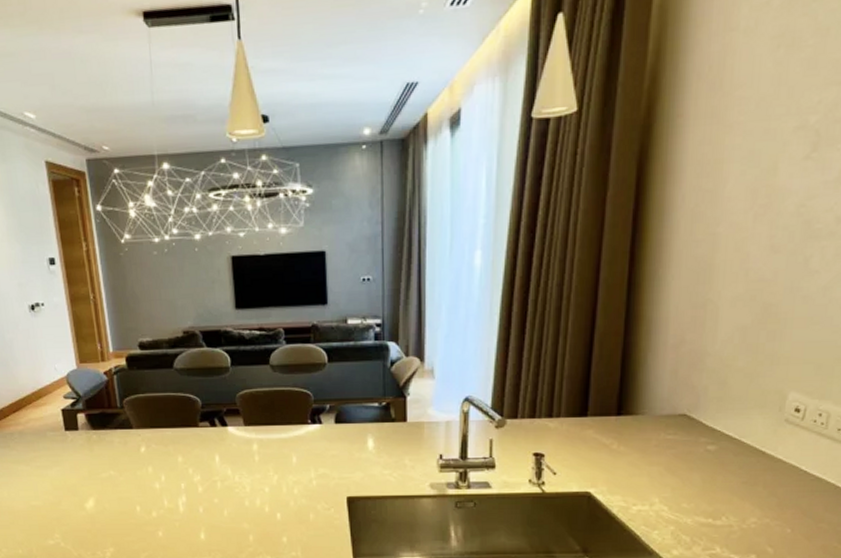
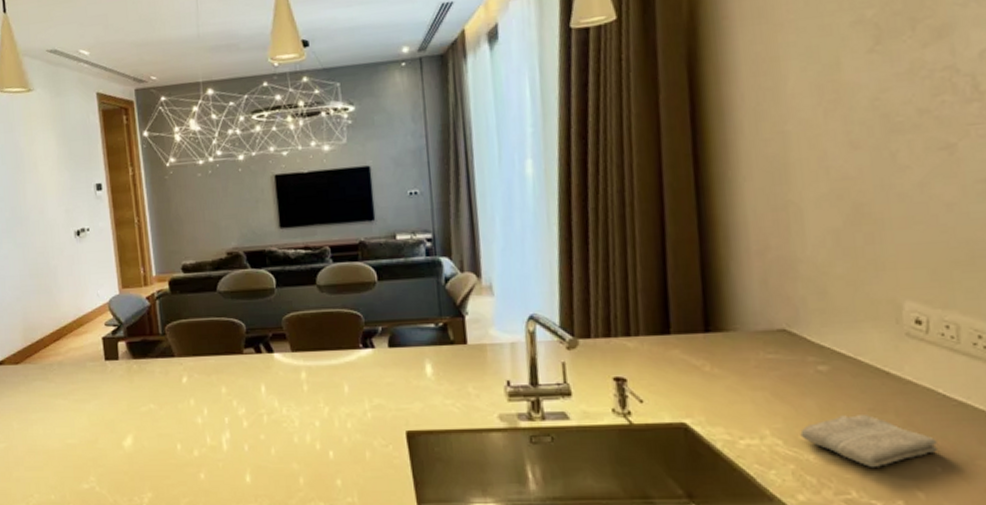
washcloth: none [683,487,792,528] -> present [800,415,938,467]

